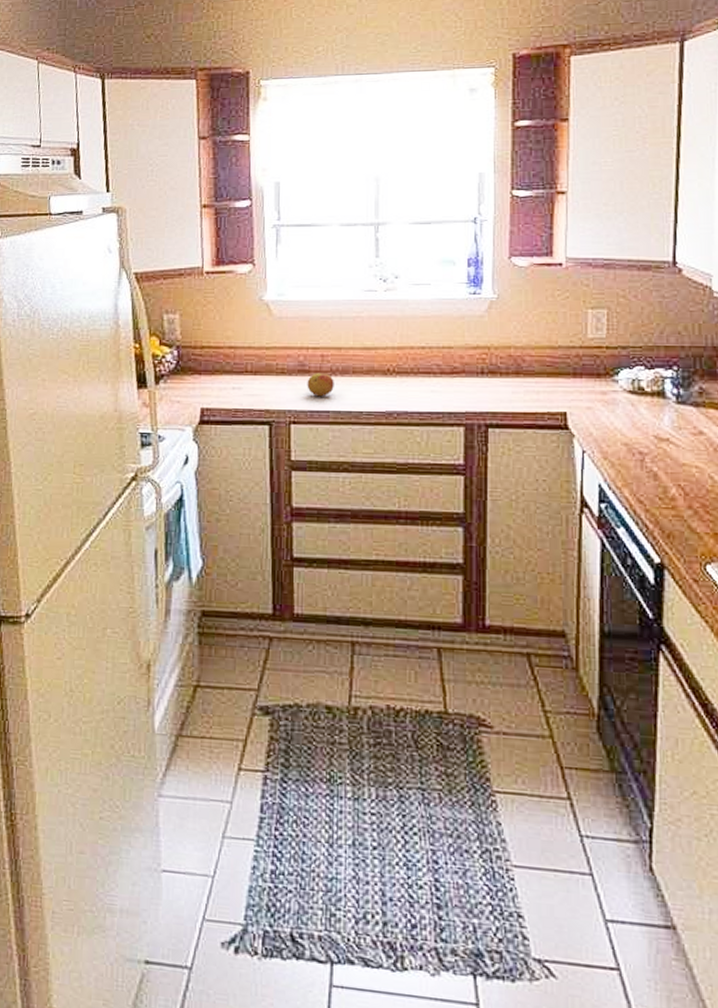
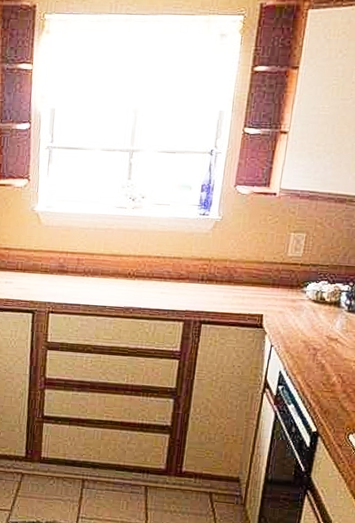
fruit: present [307,372,334,397] -> none [64,273,86,293]

